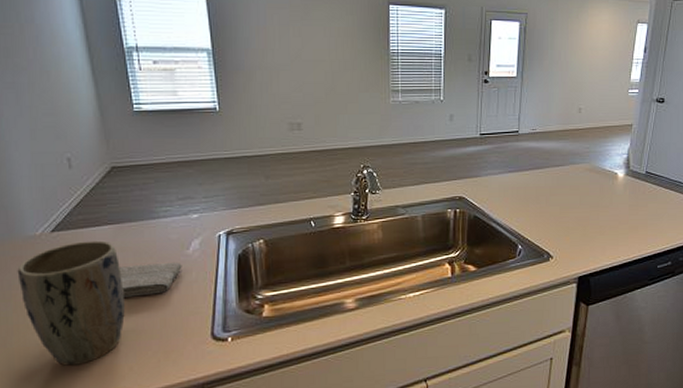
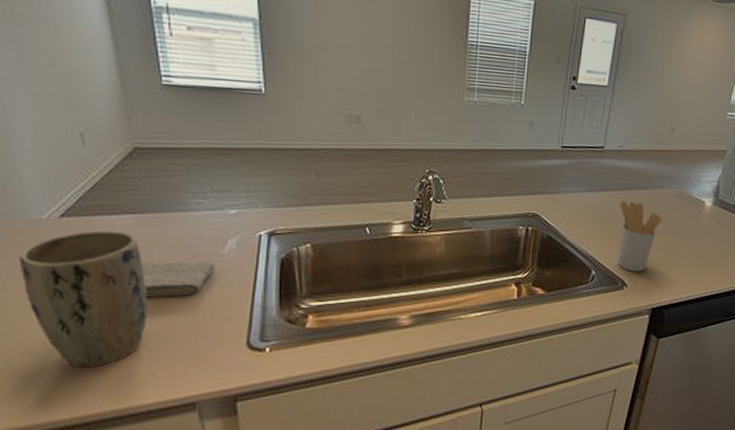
utensil holder: none [538,178,579,244] -> present [618,201,663,272]

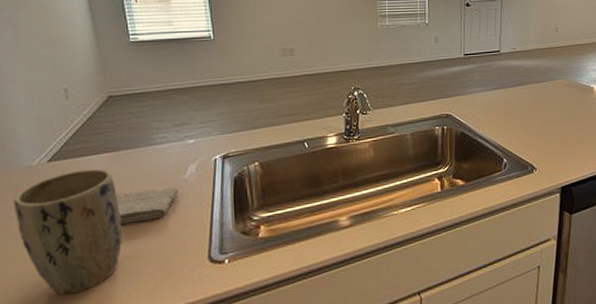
utensil holder: present [618,201,663,272] -> none [520,94,559,156]

